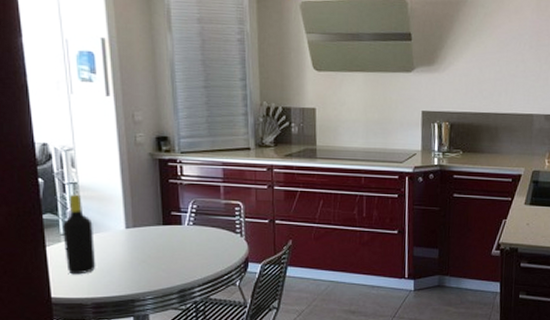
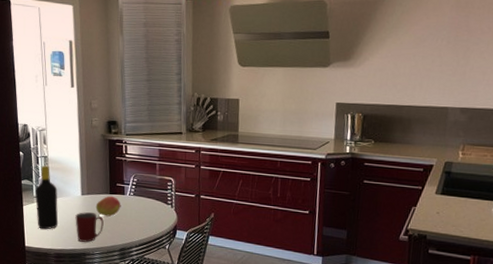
mug: none [118,249,156,286] -> present [75,212,104,242]
fruit: none [145,227,178,252] -> present [95,195,121,217]

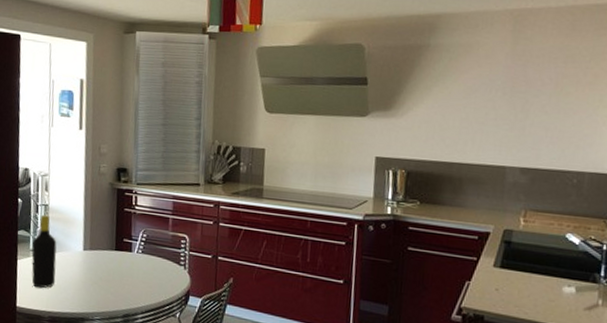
mug: present [75,212,104,242] -> none [74,270,107,305]
fruit: present [95,195,121,217] -> none [98,252,128,277]

